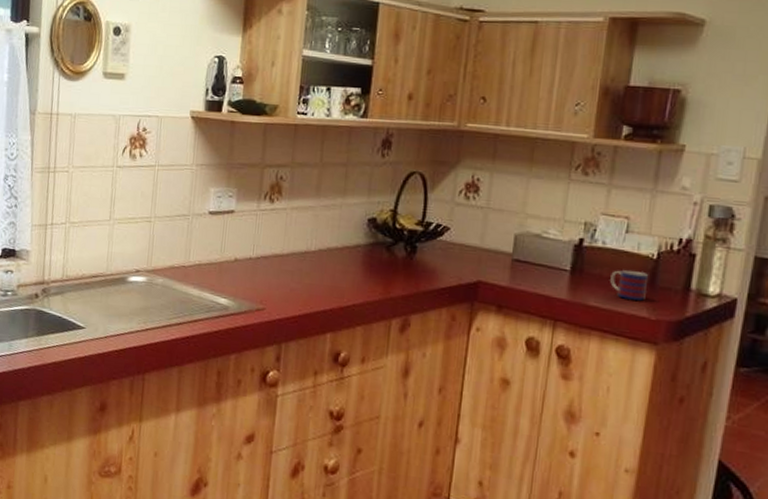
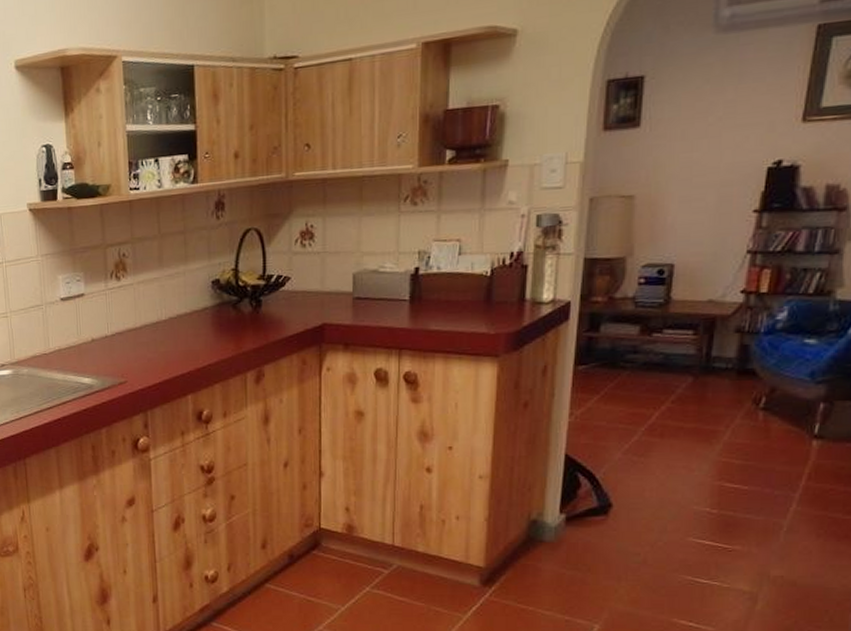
mug: present [610,270,649,301] -> none [448,290,485,319]

